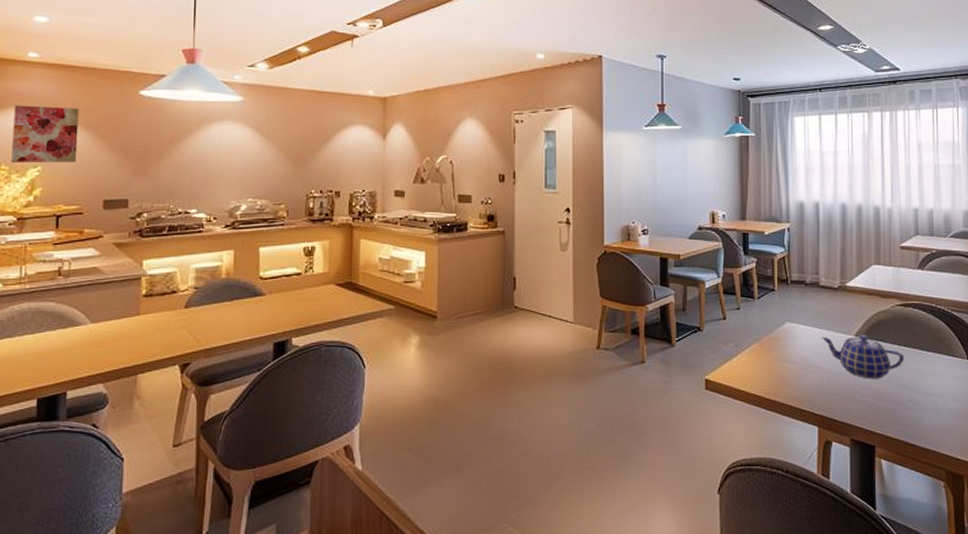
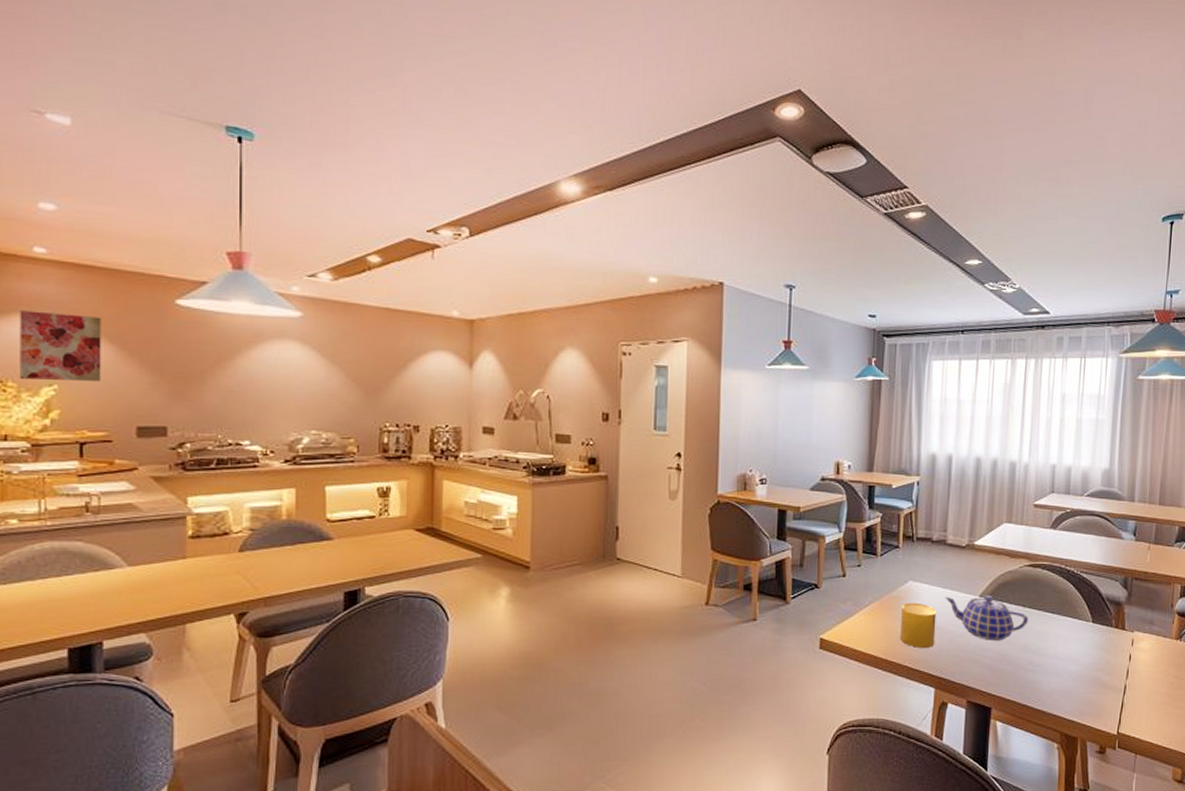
cup: none [780,343,815,387] -> present [899,603,937,648]

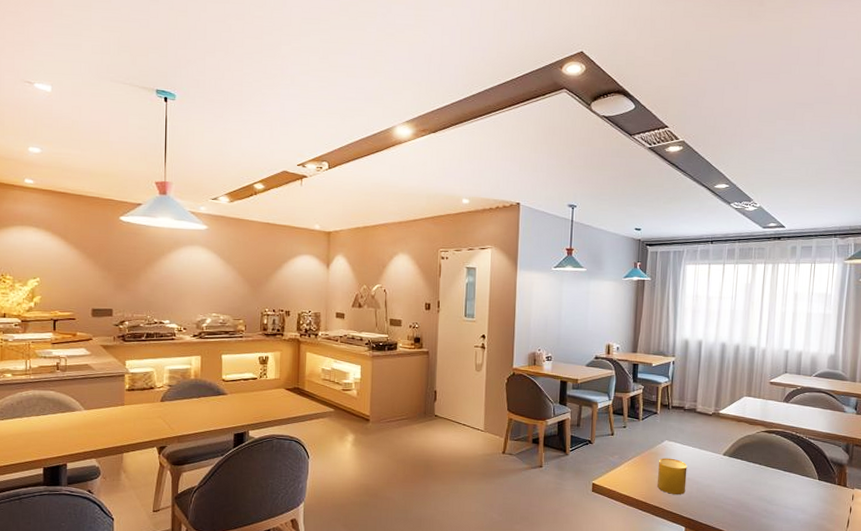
wall art: present [19,310,102,381] -> none [15,224,69,276]
teapot: present [944,596,1028,641] -> none [694,454,764,491]

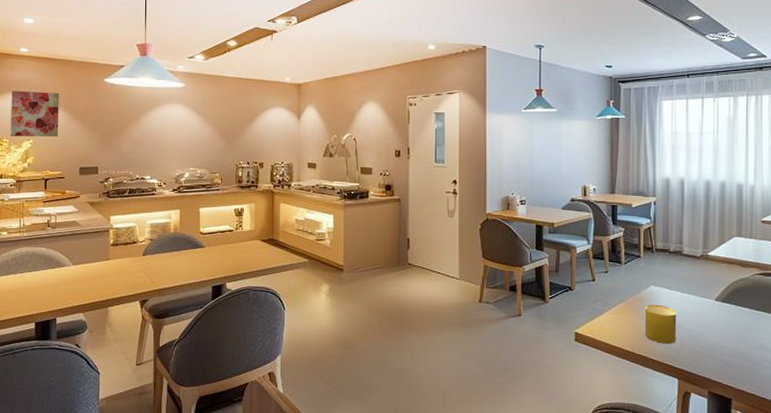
wall art: none [15,224,69,276] -> present [11,90,59,137]

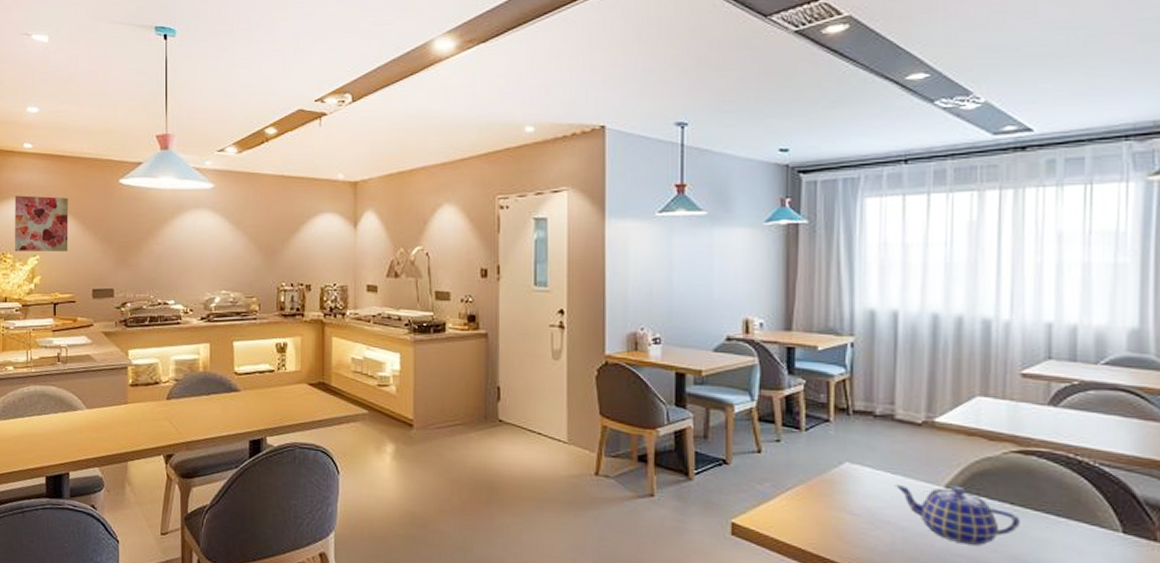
cup: present [644,304,677,344] -> none [834,488,885,546]
teapot: none [683,300,762,340] -> present [894,485,1020,545]

